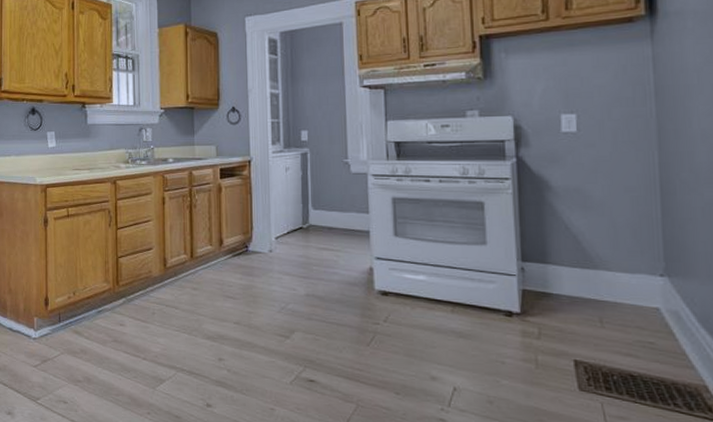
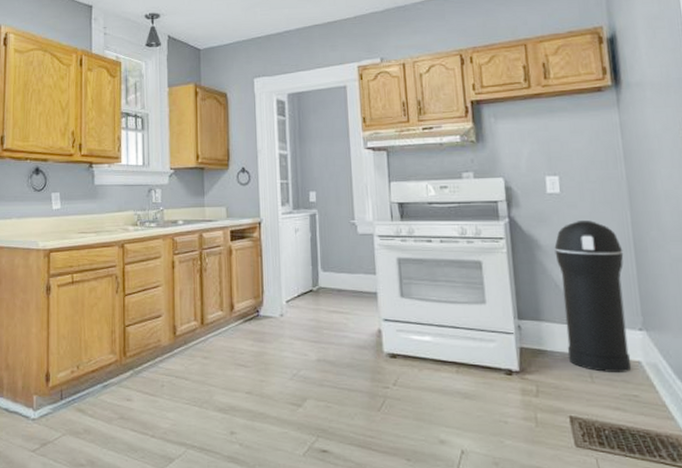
trash can: none [567,161,649,319] -> present [554,221,632,372]

